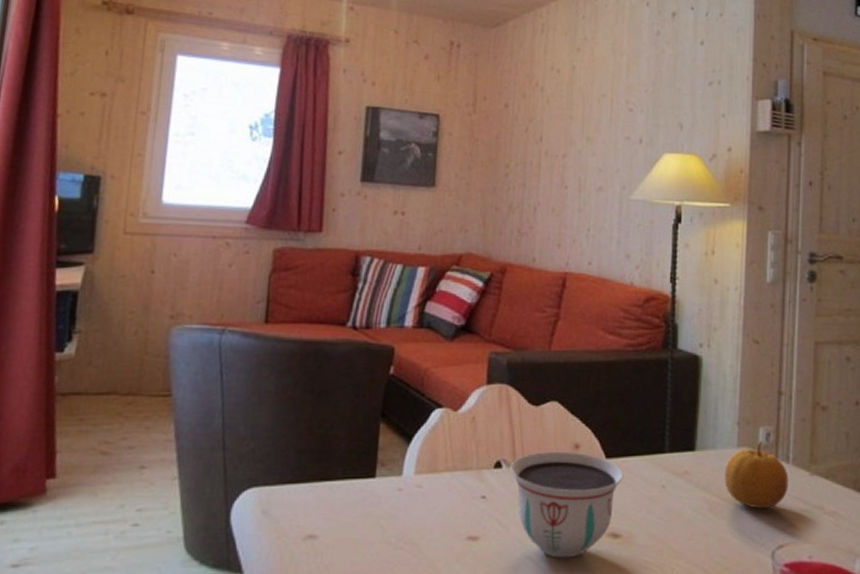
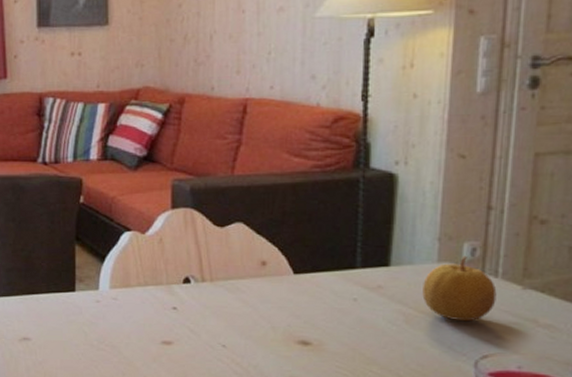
bowl: present [510,451,624,558] -> none [198,268,313,362]

